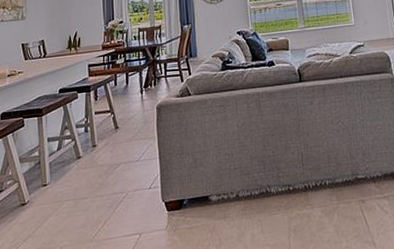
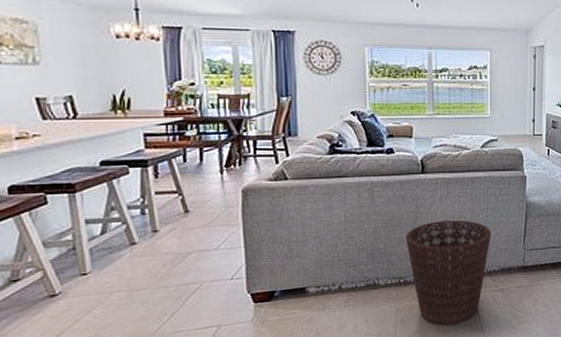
basket: none [290,125,370,236] -> present [405,220,492,325]

